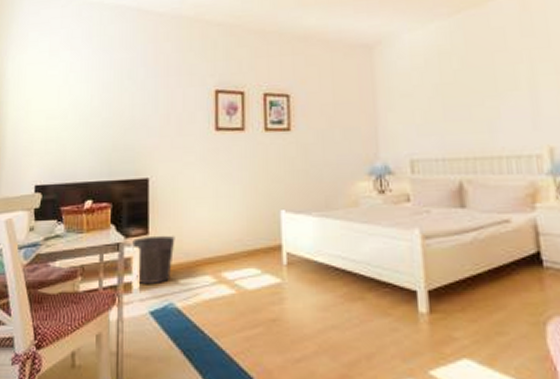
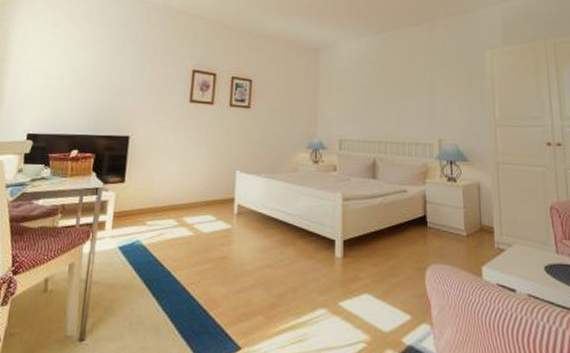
waste bin: present [132,235,175,285] -> none [109,183,147,224]

